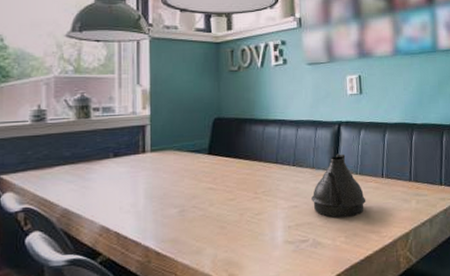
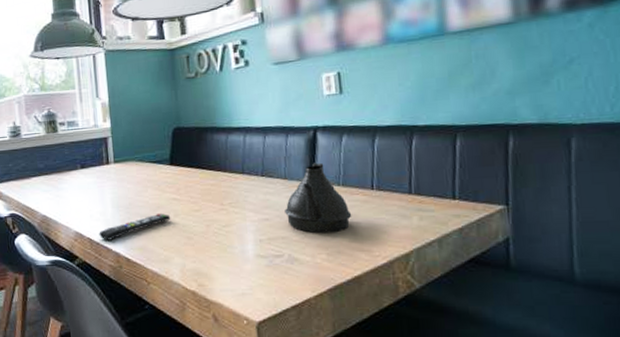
remote control: none [128,202,206,234] -> present [99,213,171,240]

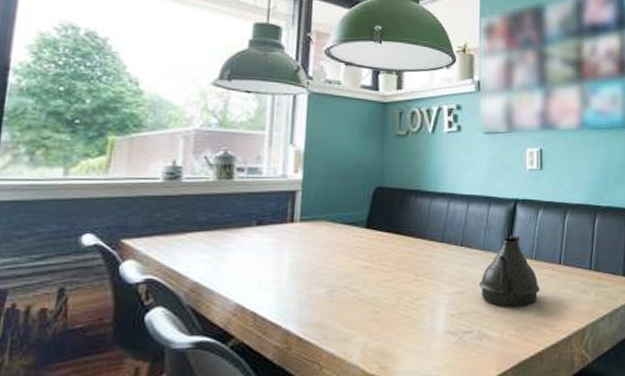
remote control: present [99,213,171,240] -> none [267,282,359,315]

